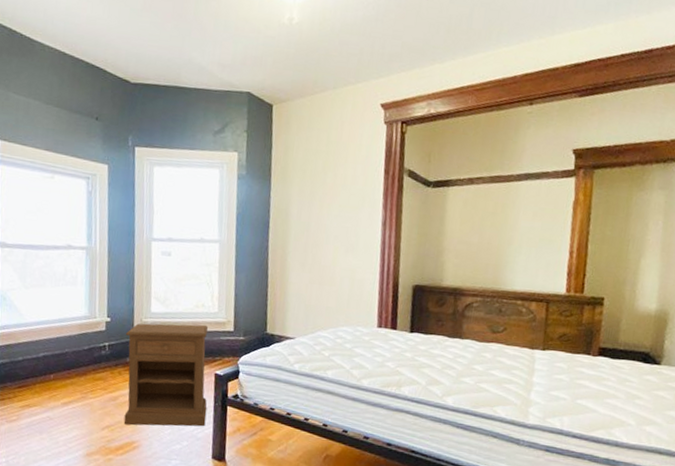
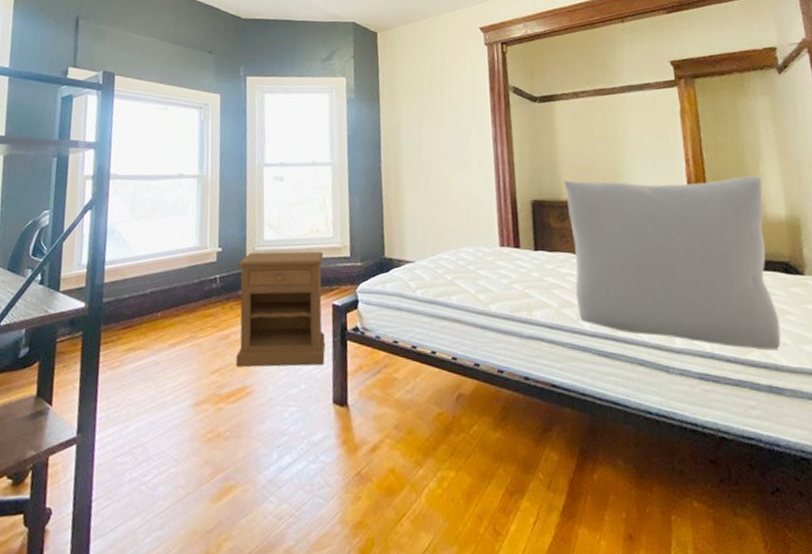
pillow: none [443,266,641,430] -> present [564,176,781,351]

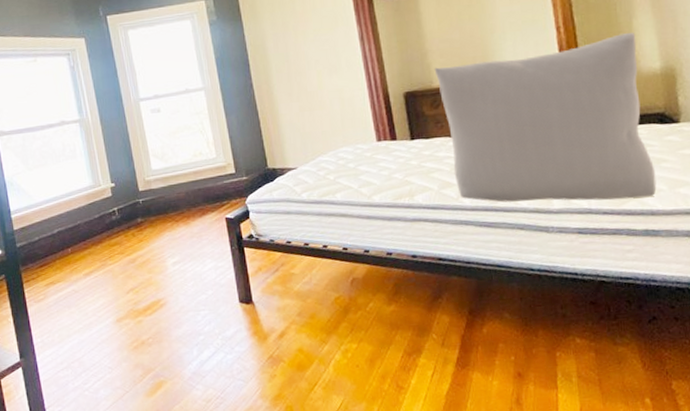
nightstand: present [235,251,326,367] -> none [131,172,226,285]

